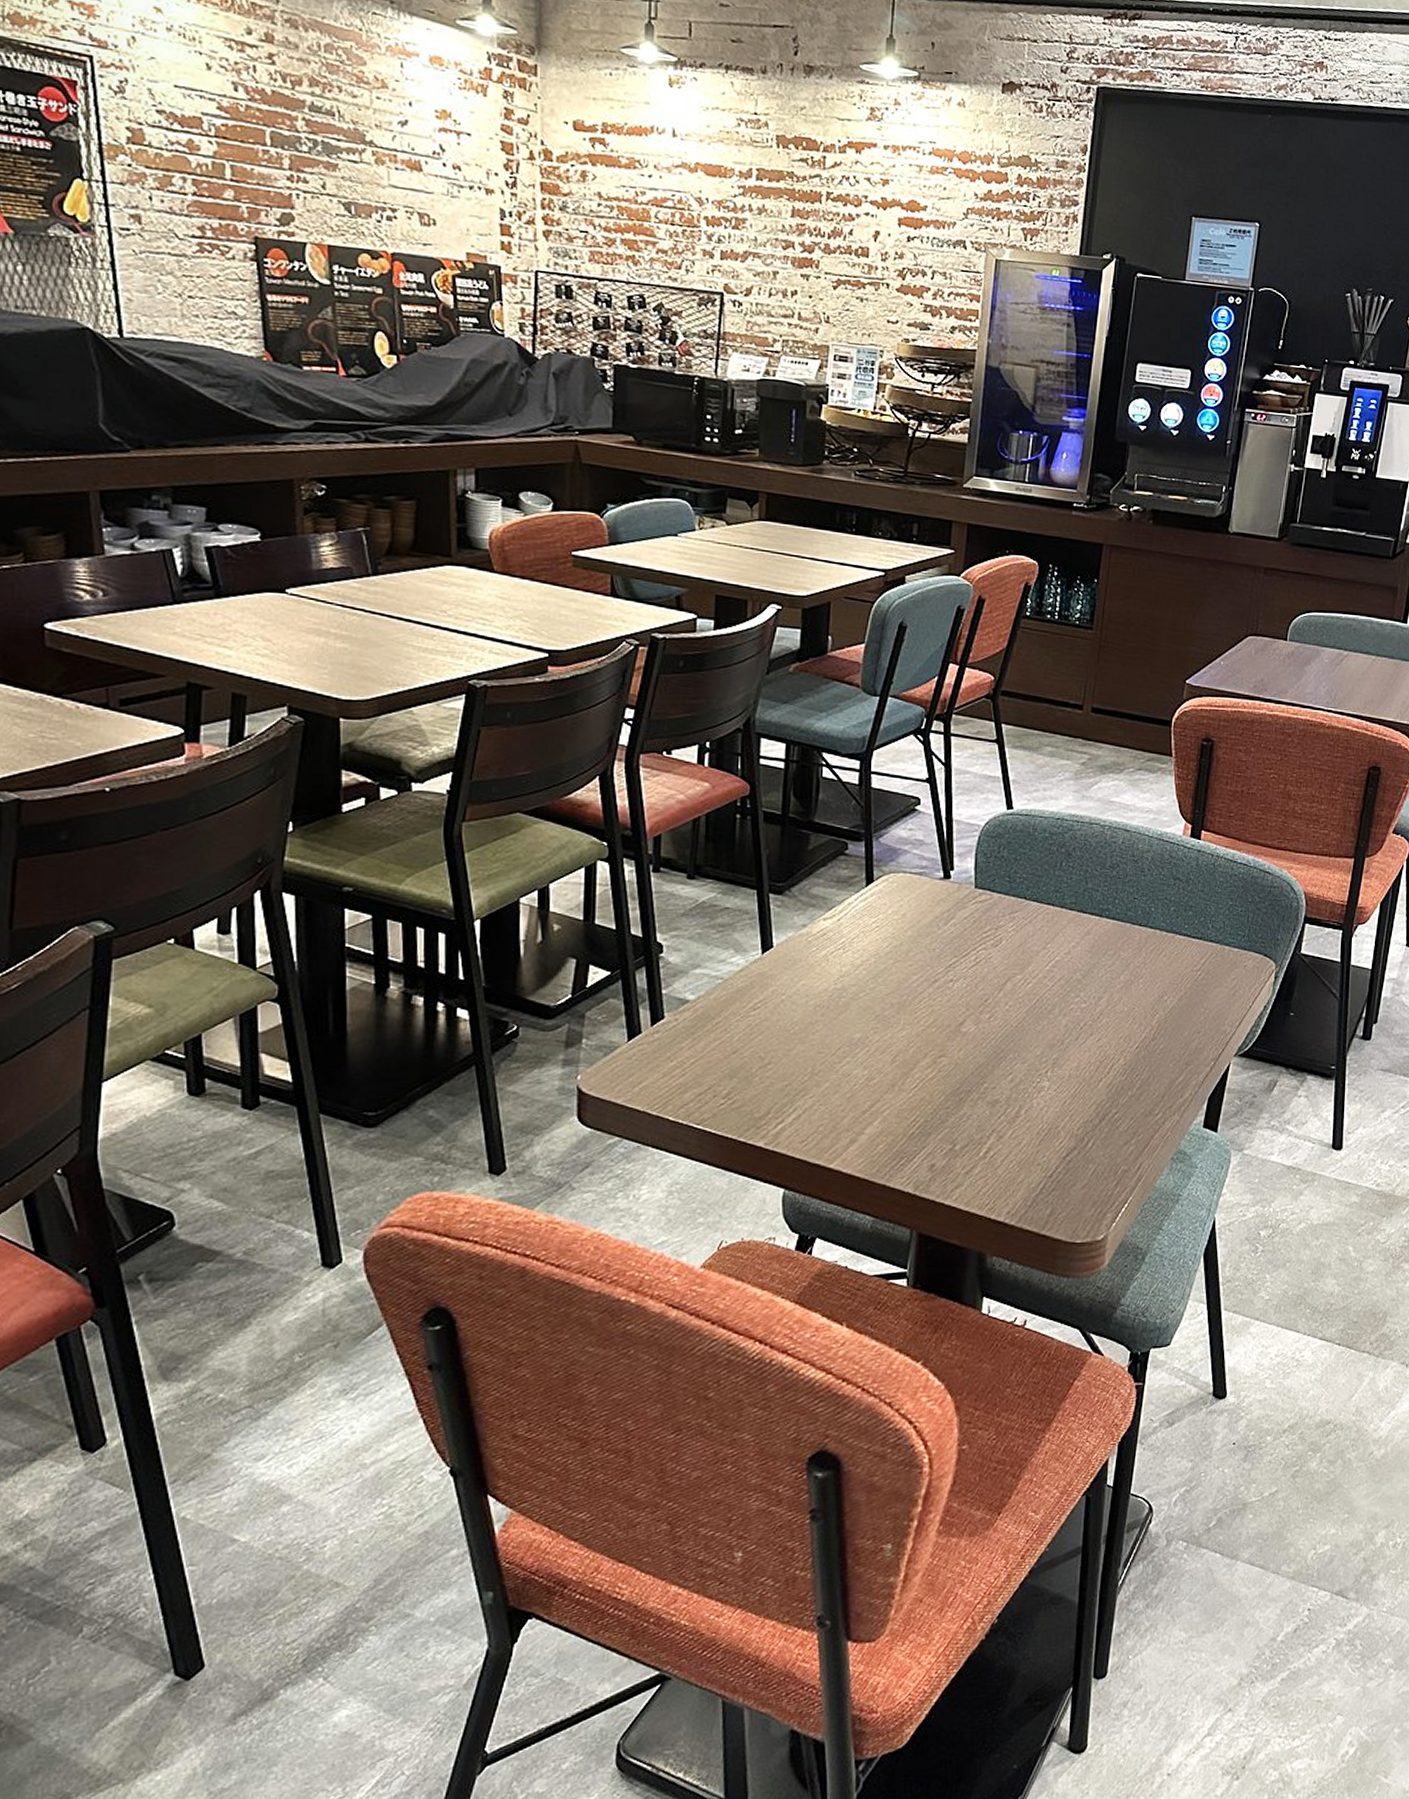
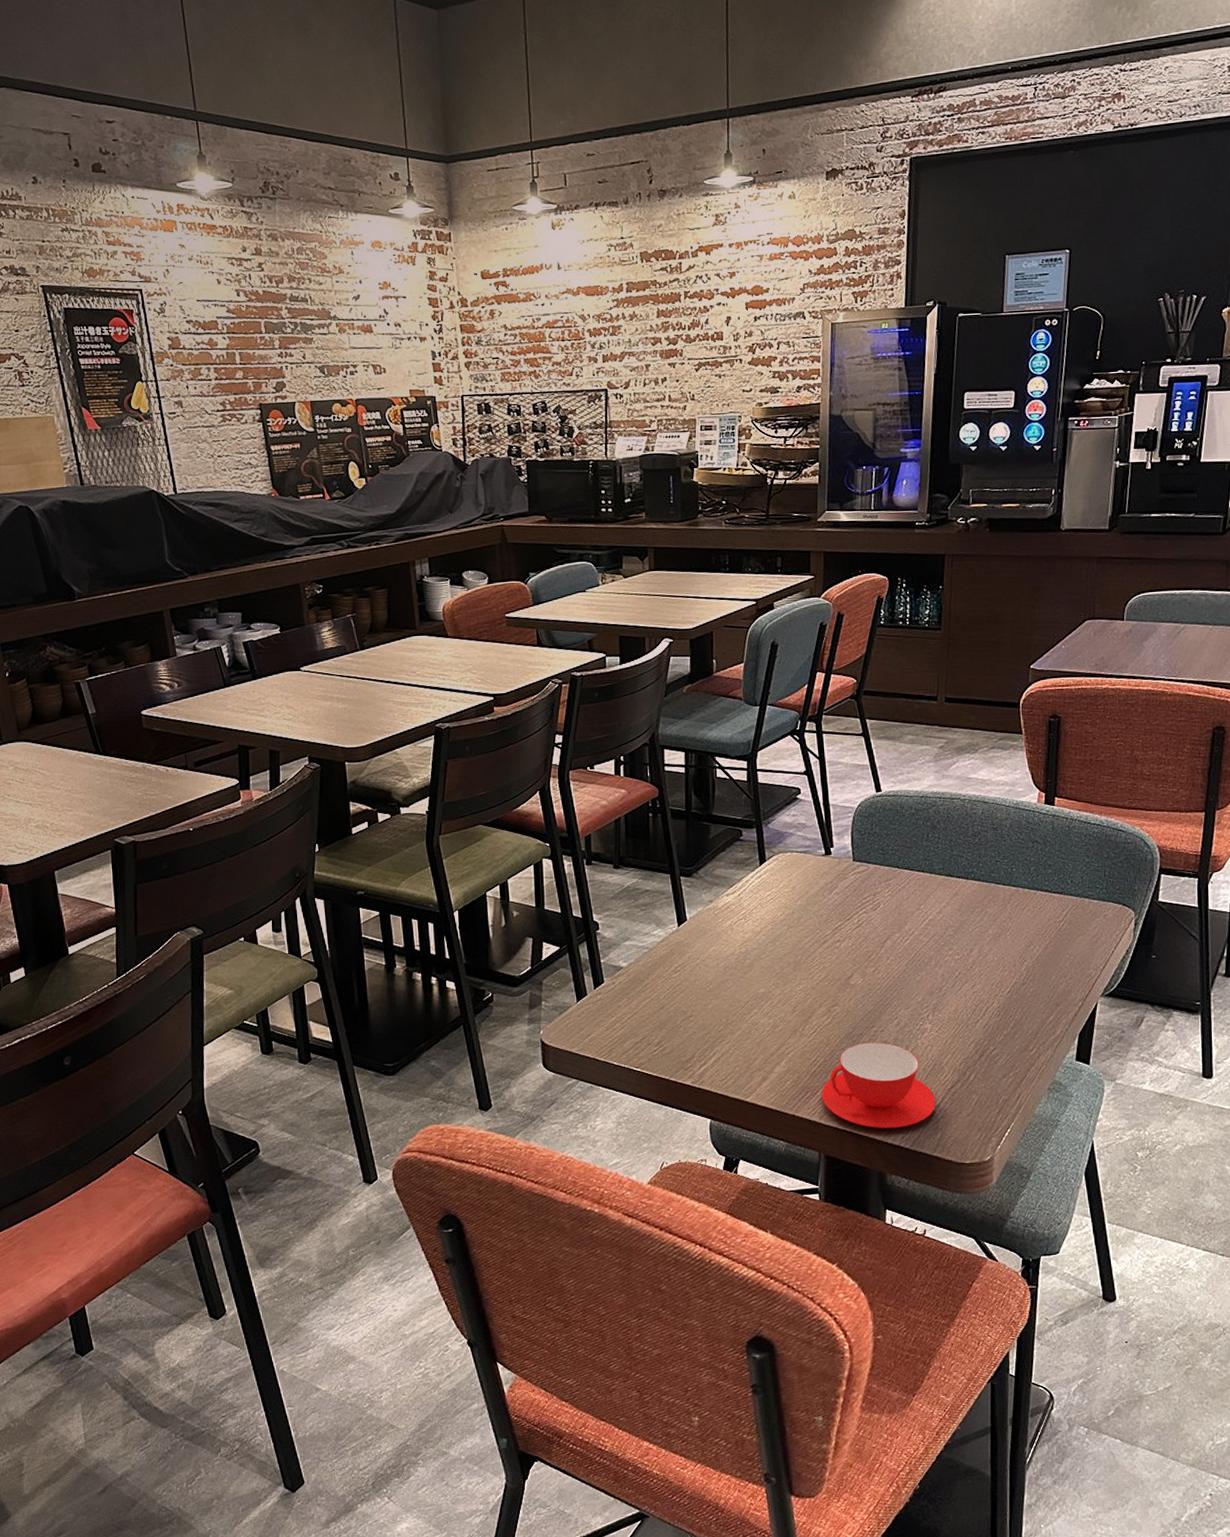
teacup: none [919,1100,1048,1202] -> present [822,1042,936,1128]

